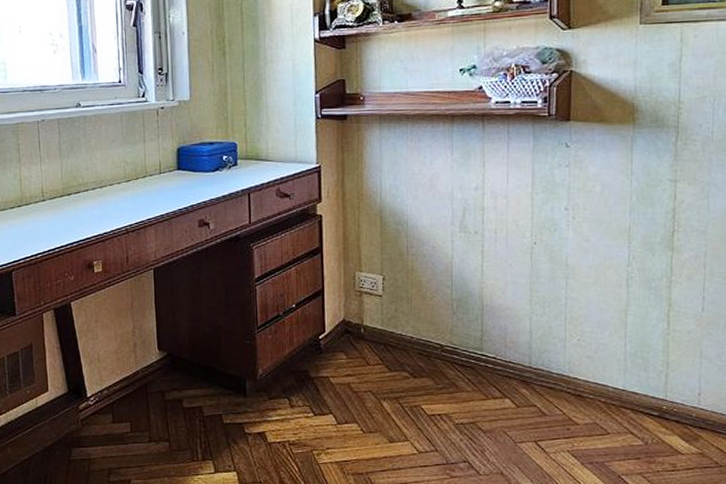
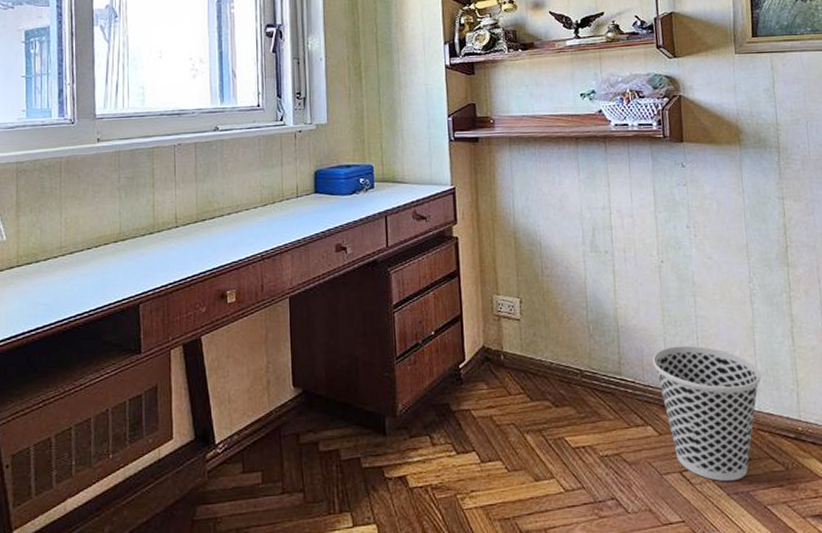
wastebasket: none [516,325,629,452] -> present [652,345,761,482]

